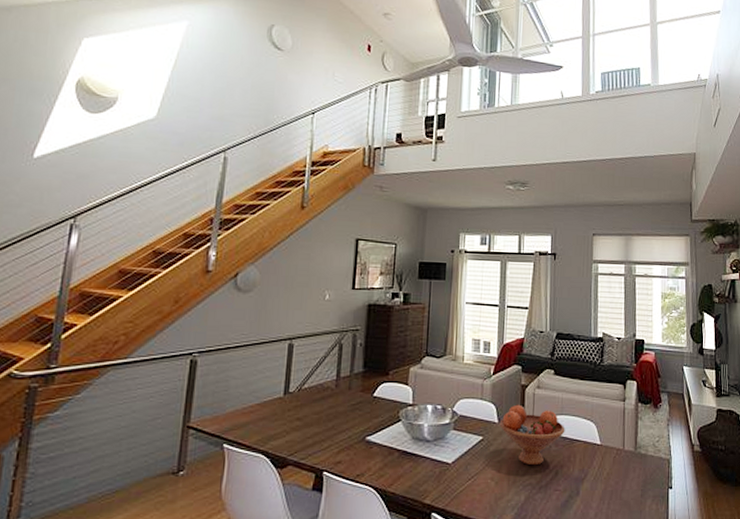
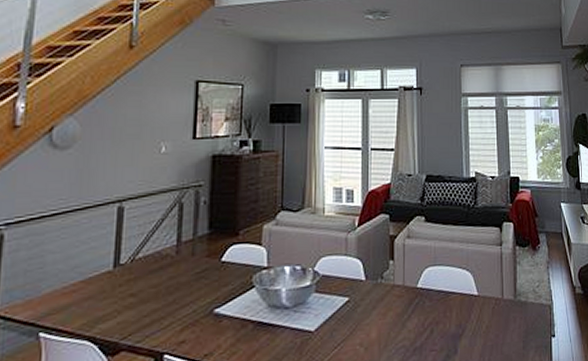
fruit bowl: present [499,404,565,466] -> none [367,258,439,326]

